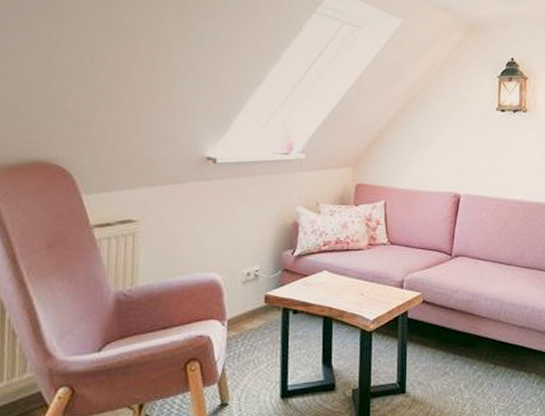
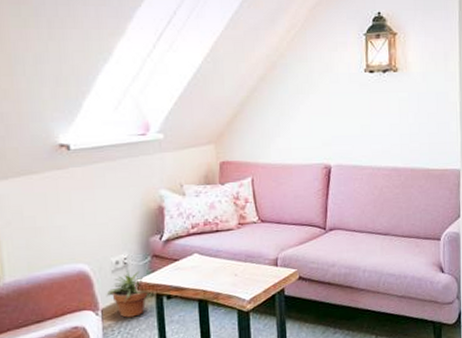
potted plant: none [234,280,279,330] -> present [106,268,152,318]

